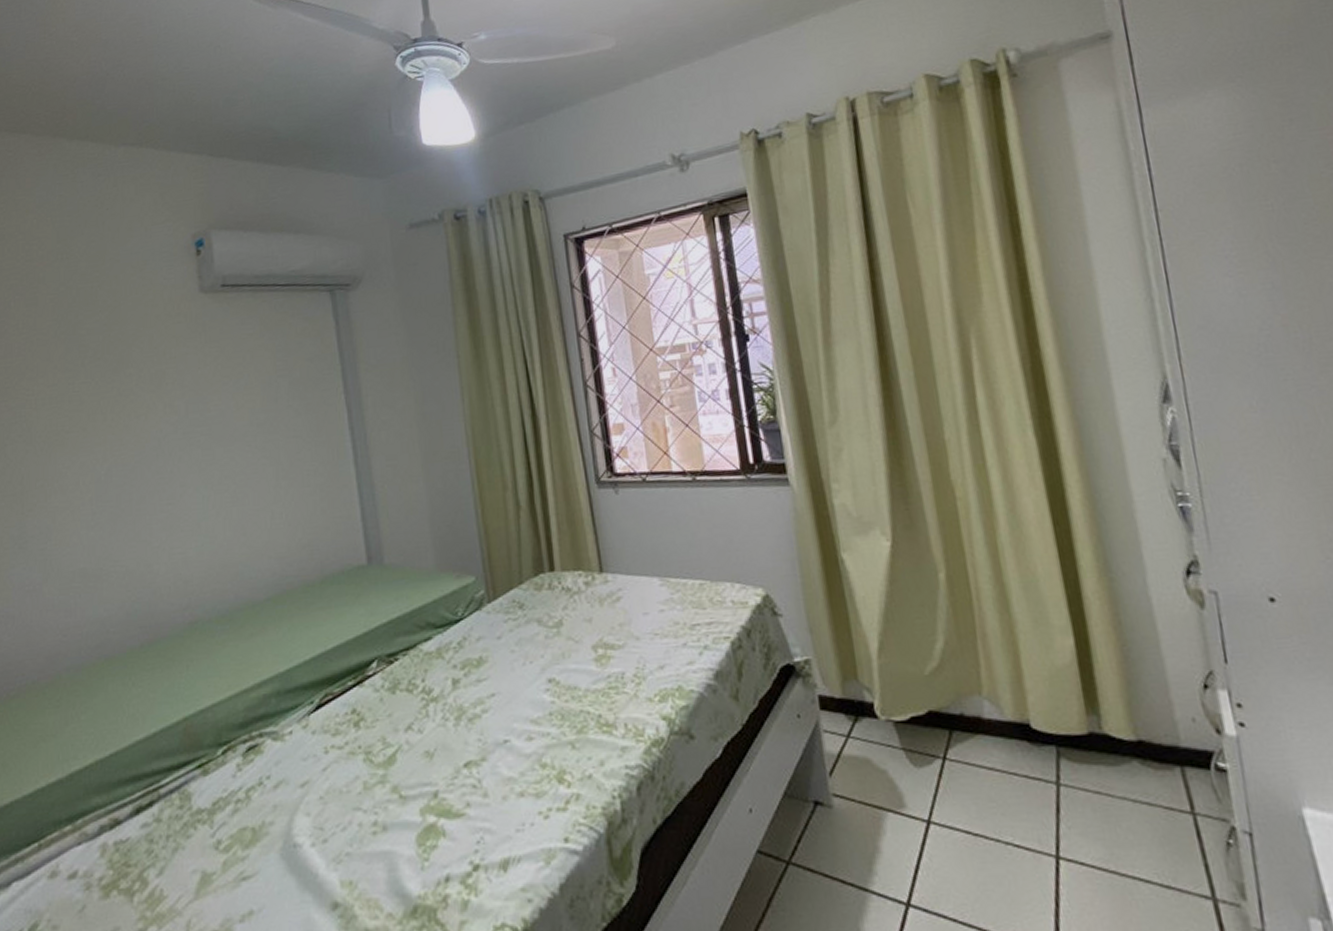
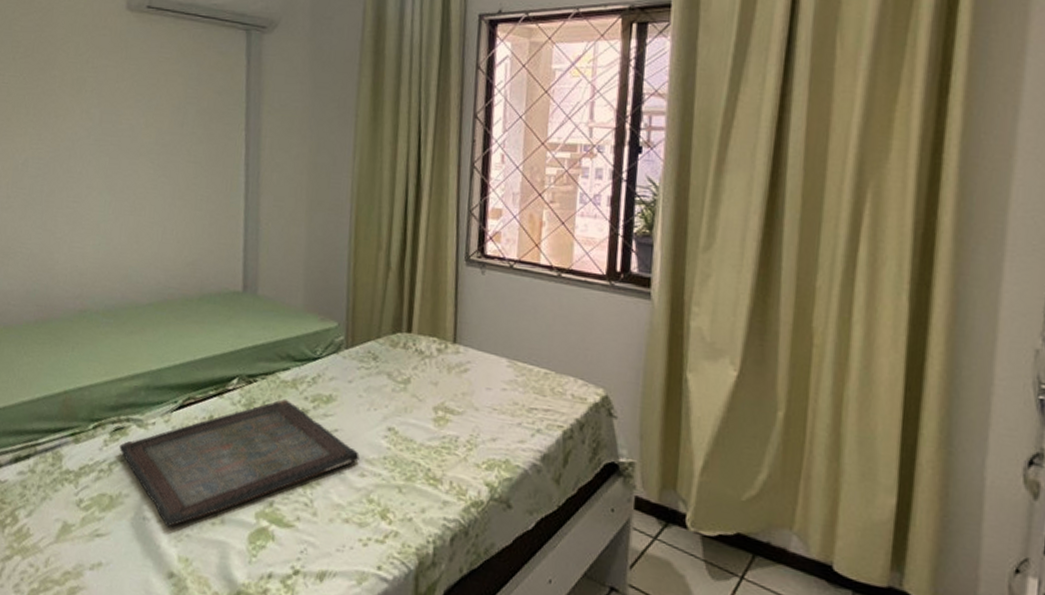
serving tray: none [255,672,523,849] -> present [119,398,360,527]

